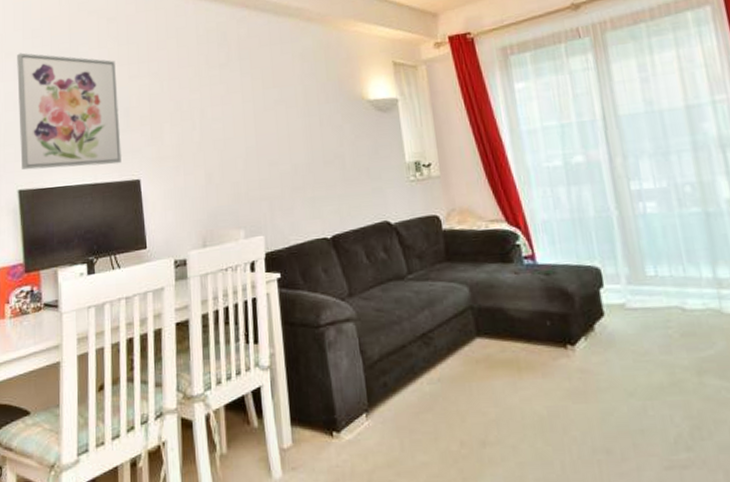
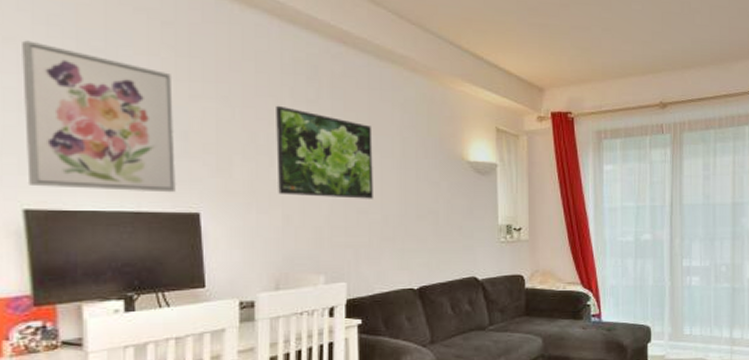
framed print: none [195,73,282,155] -> present [276,105,373,199]

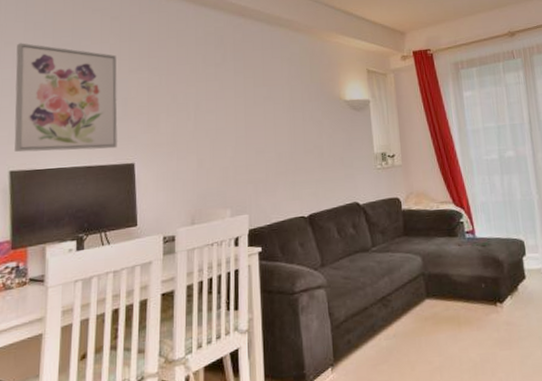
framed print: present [276,105,373,199] -> none [192,70,268,143]

